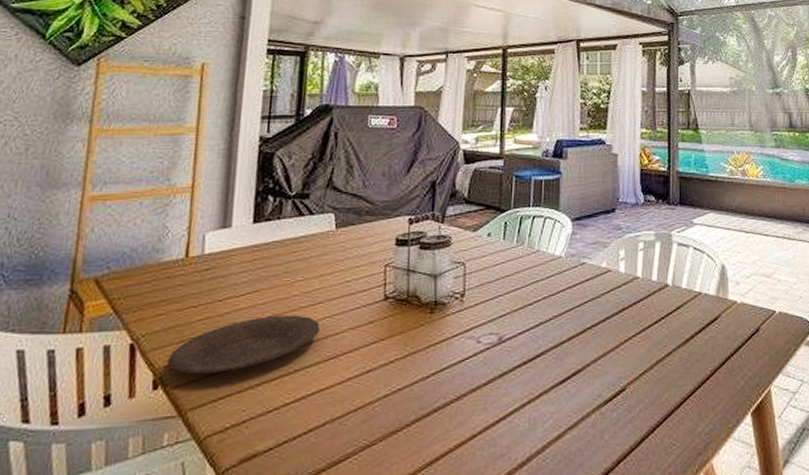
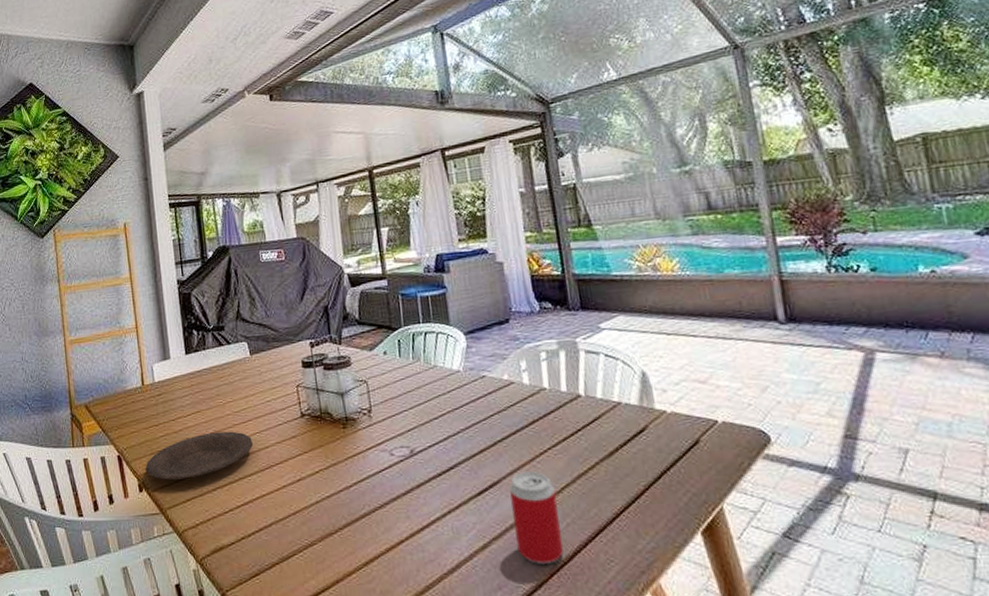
beverage can: none [591,358,633,452] -> present [509,471,563,564]

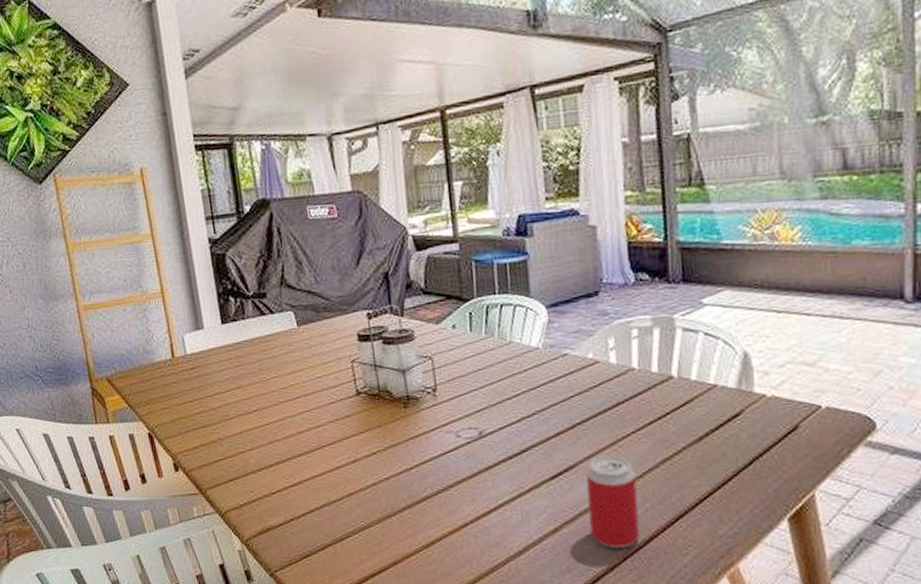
plate: present [145,431,254,480] -> none [180,409,303,459]

